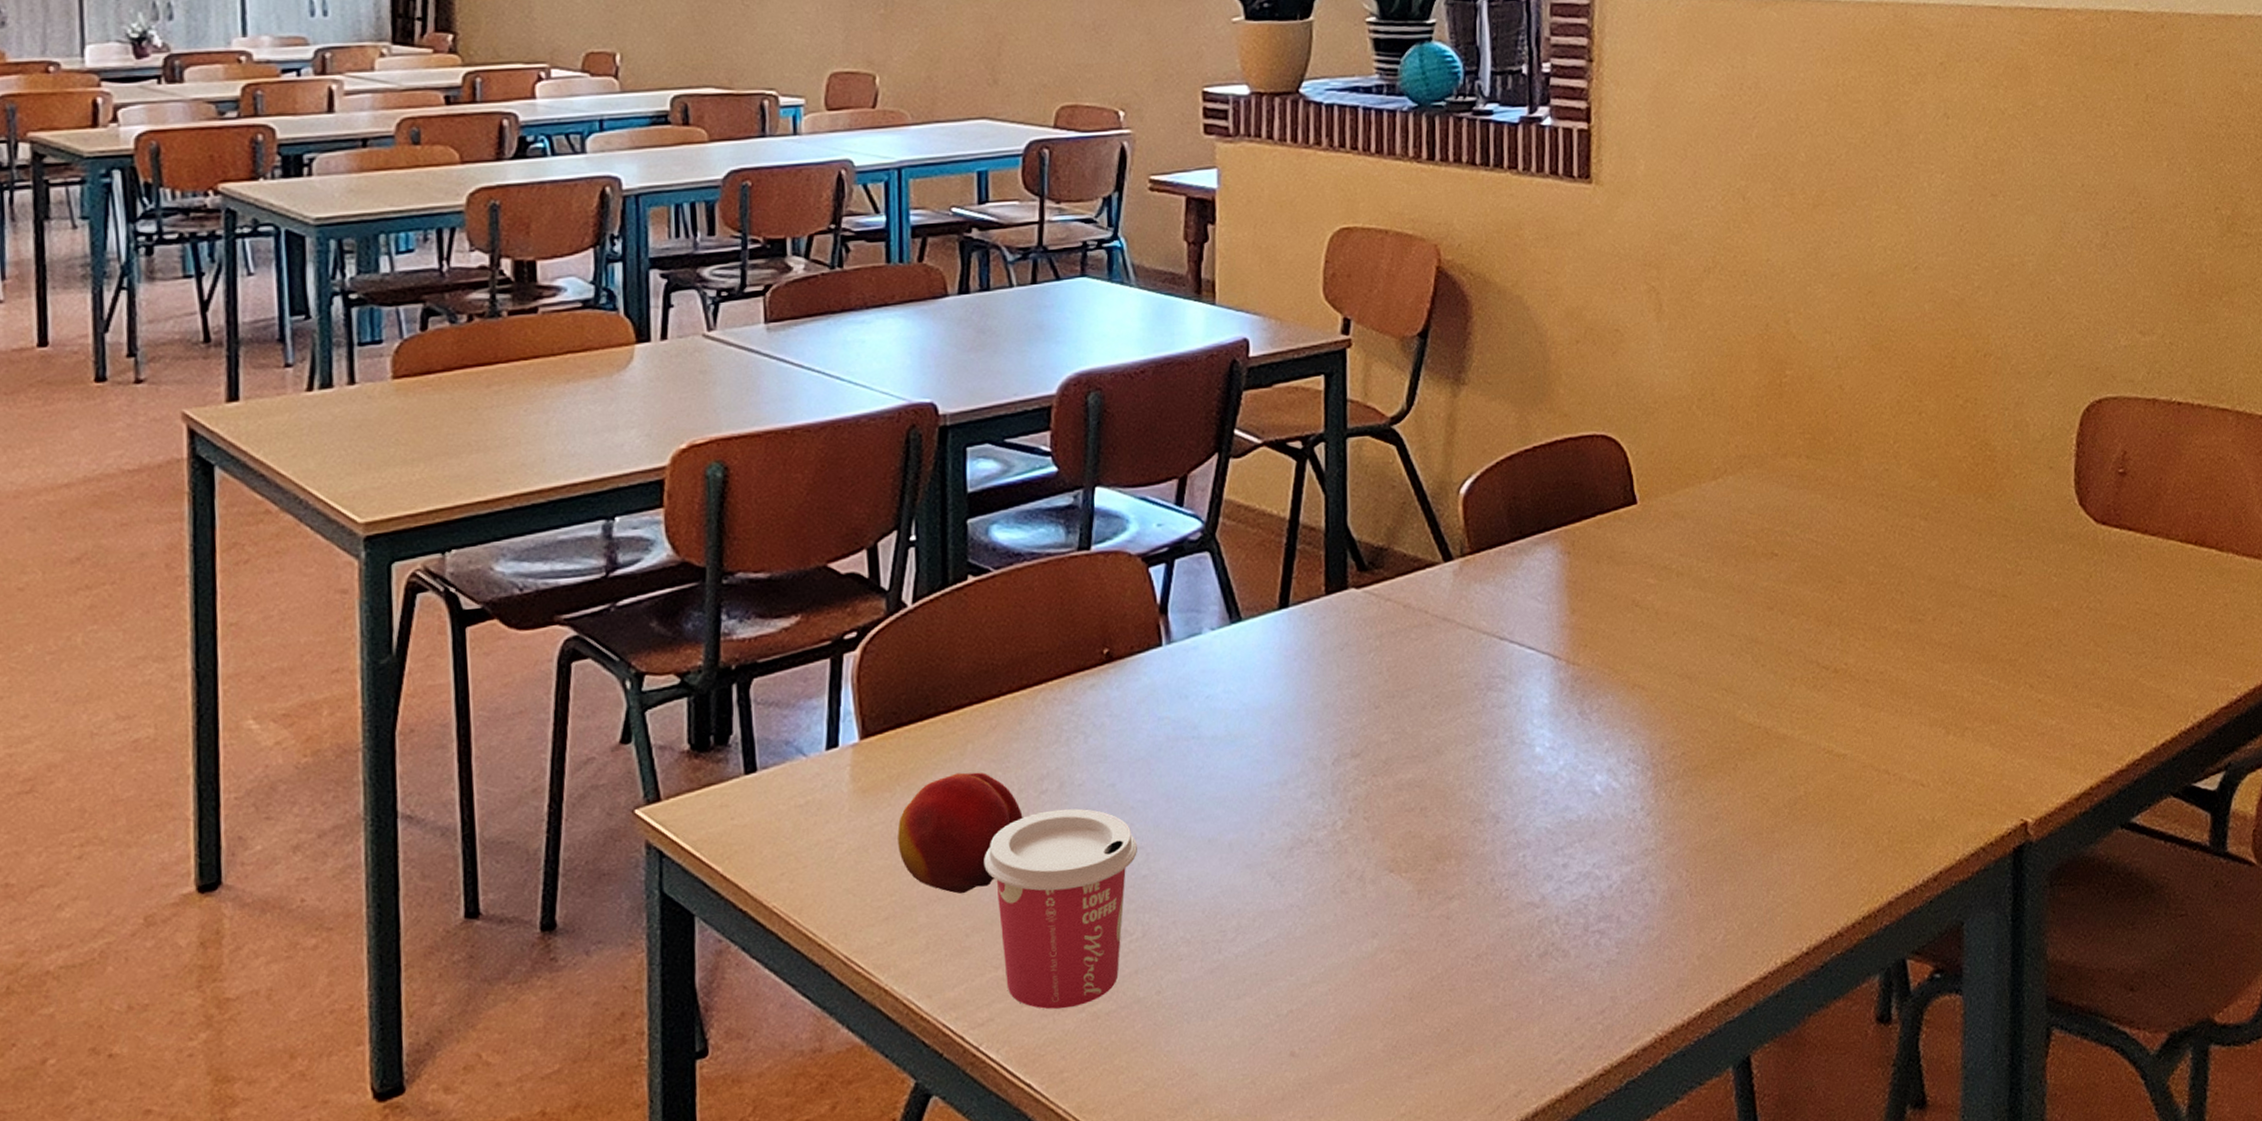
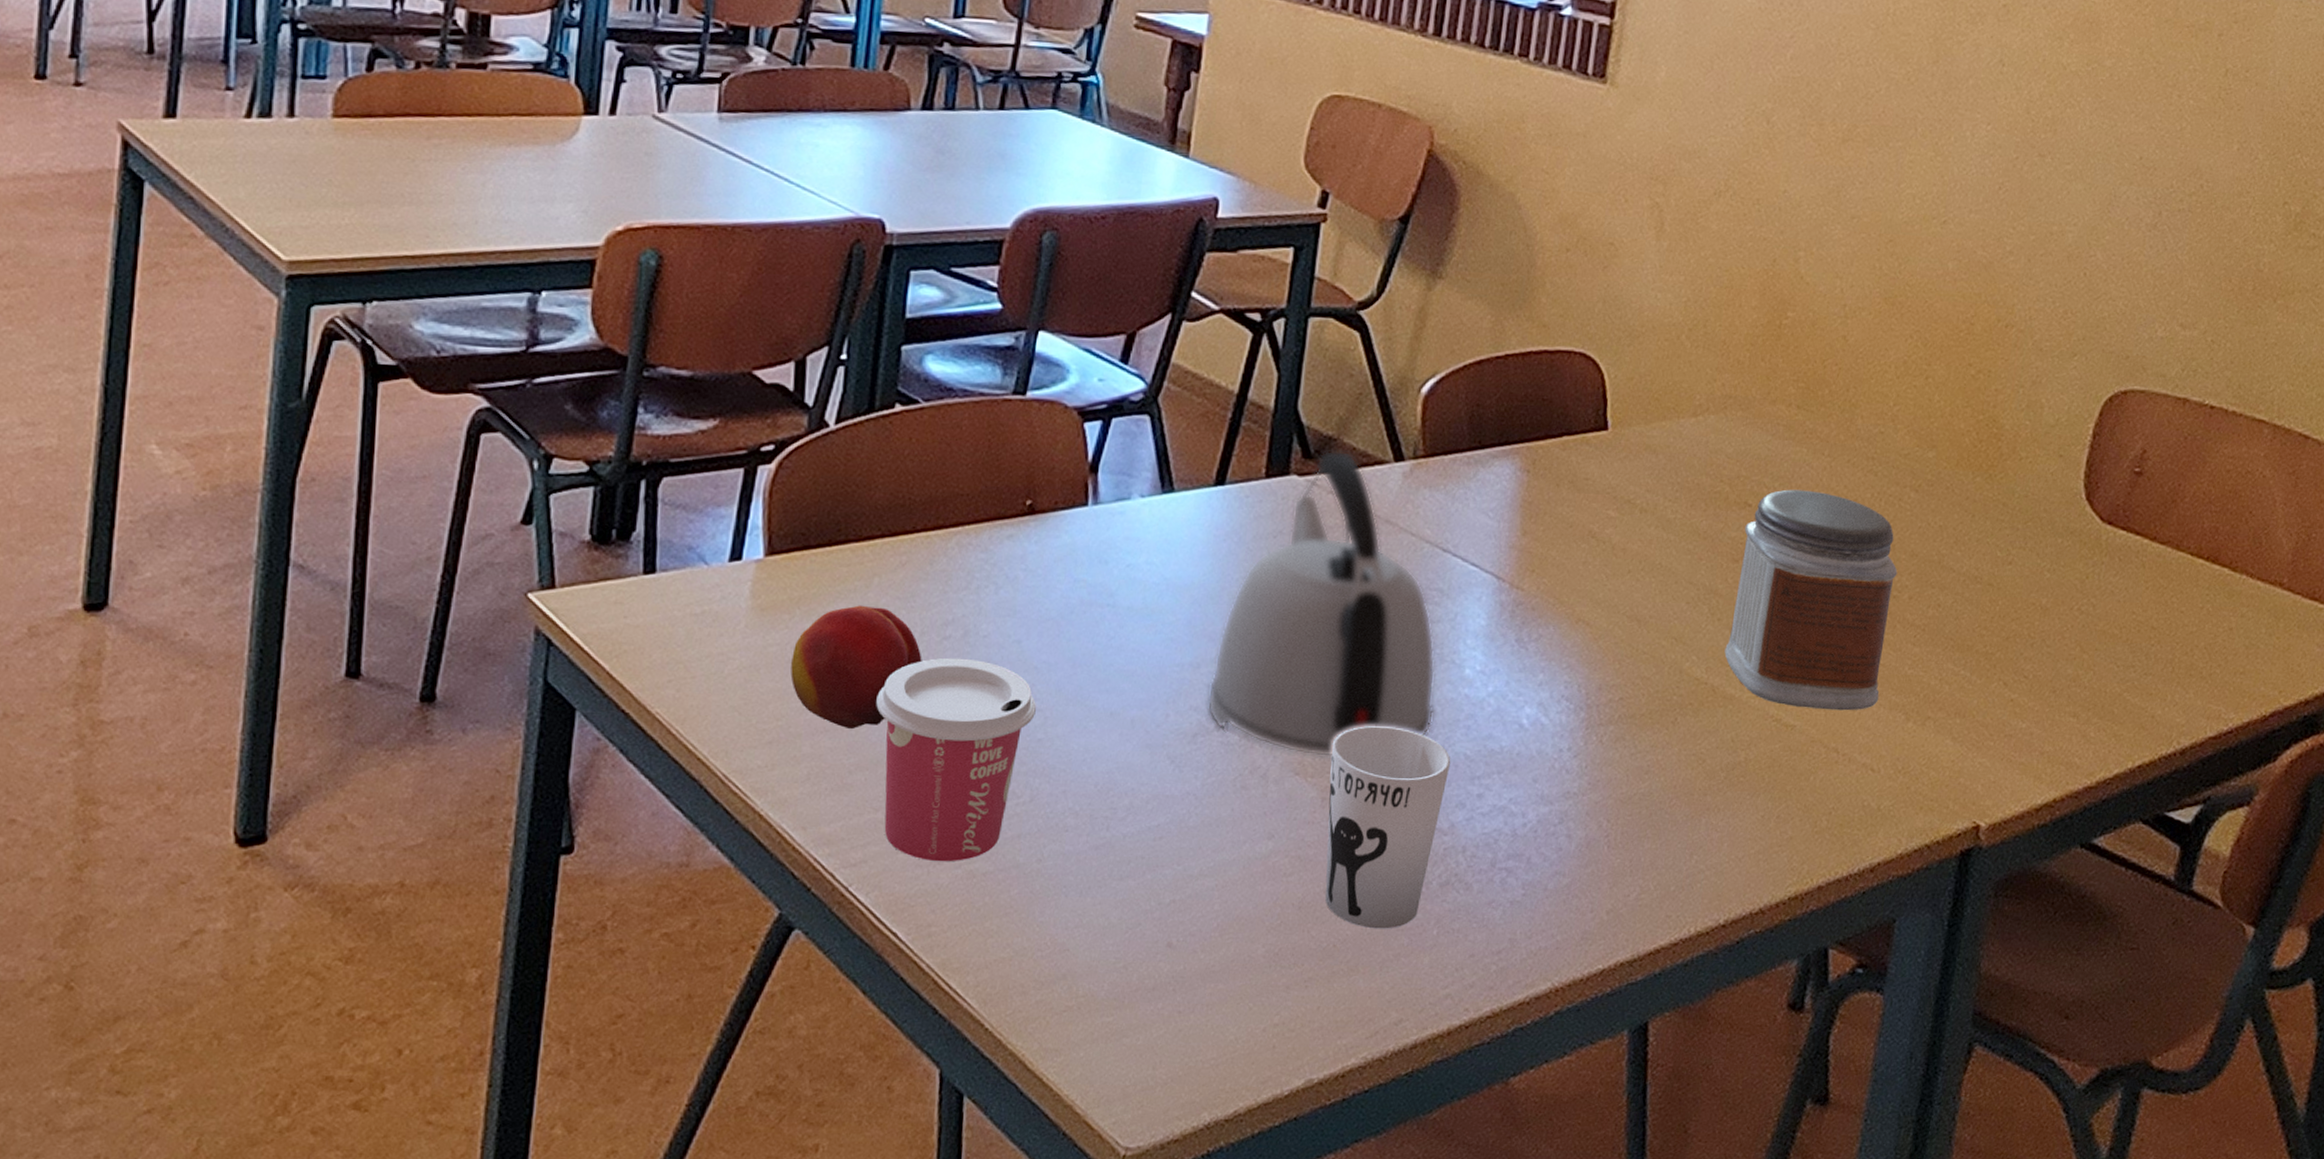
kettle: none [1298,558,1513,853] -> present [1206,450,1436,758]
cup: none [1420,812,1534,1008] -> present [1325,725,1451,929]
jar: none [1772,533,1919,737] -> present [1724,489,1898,711]

